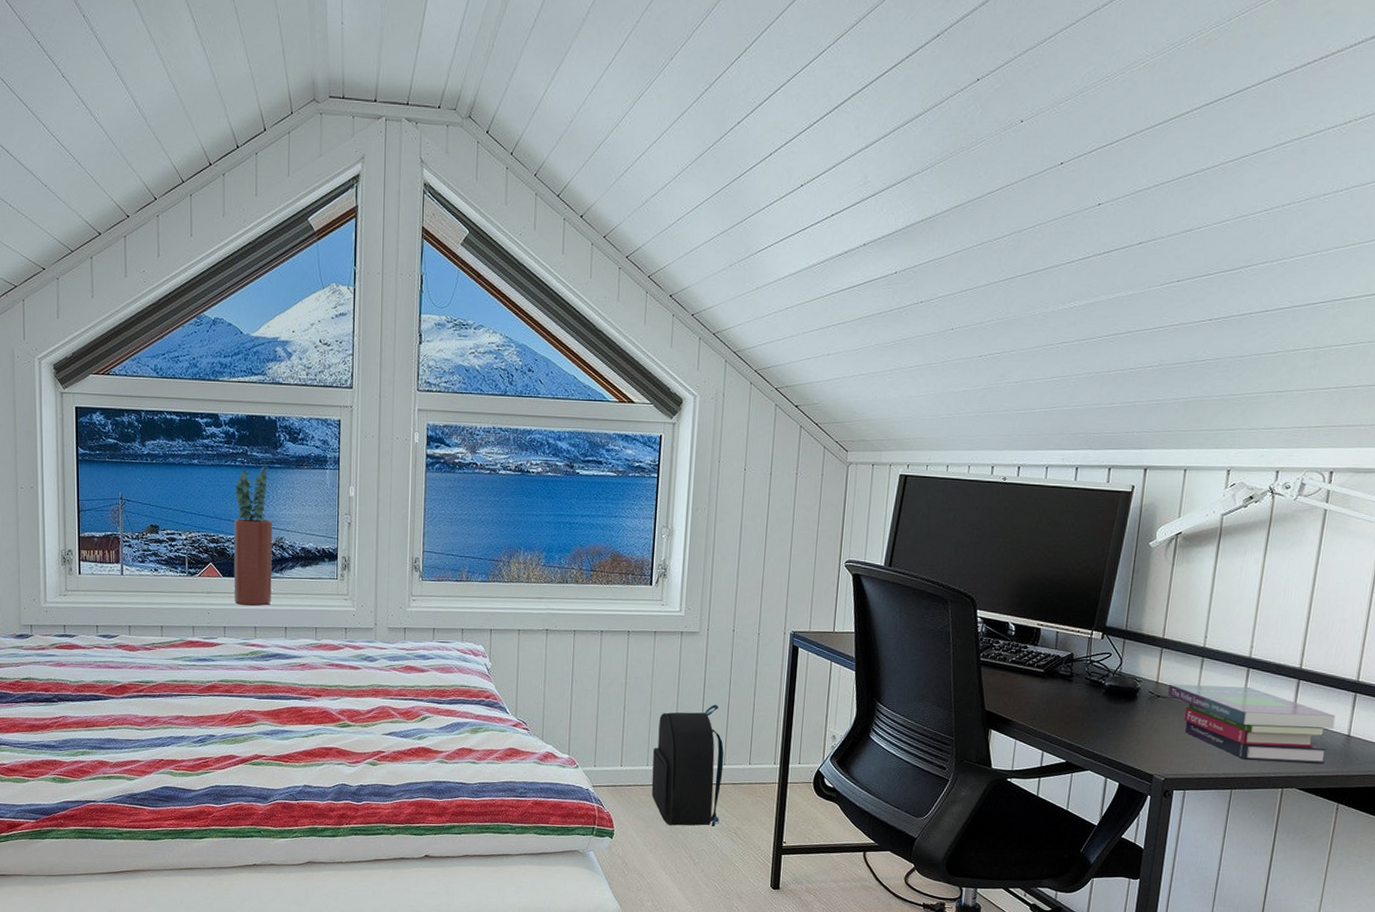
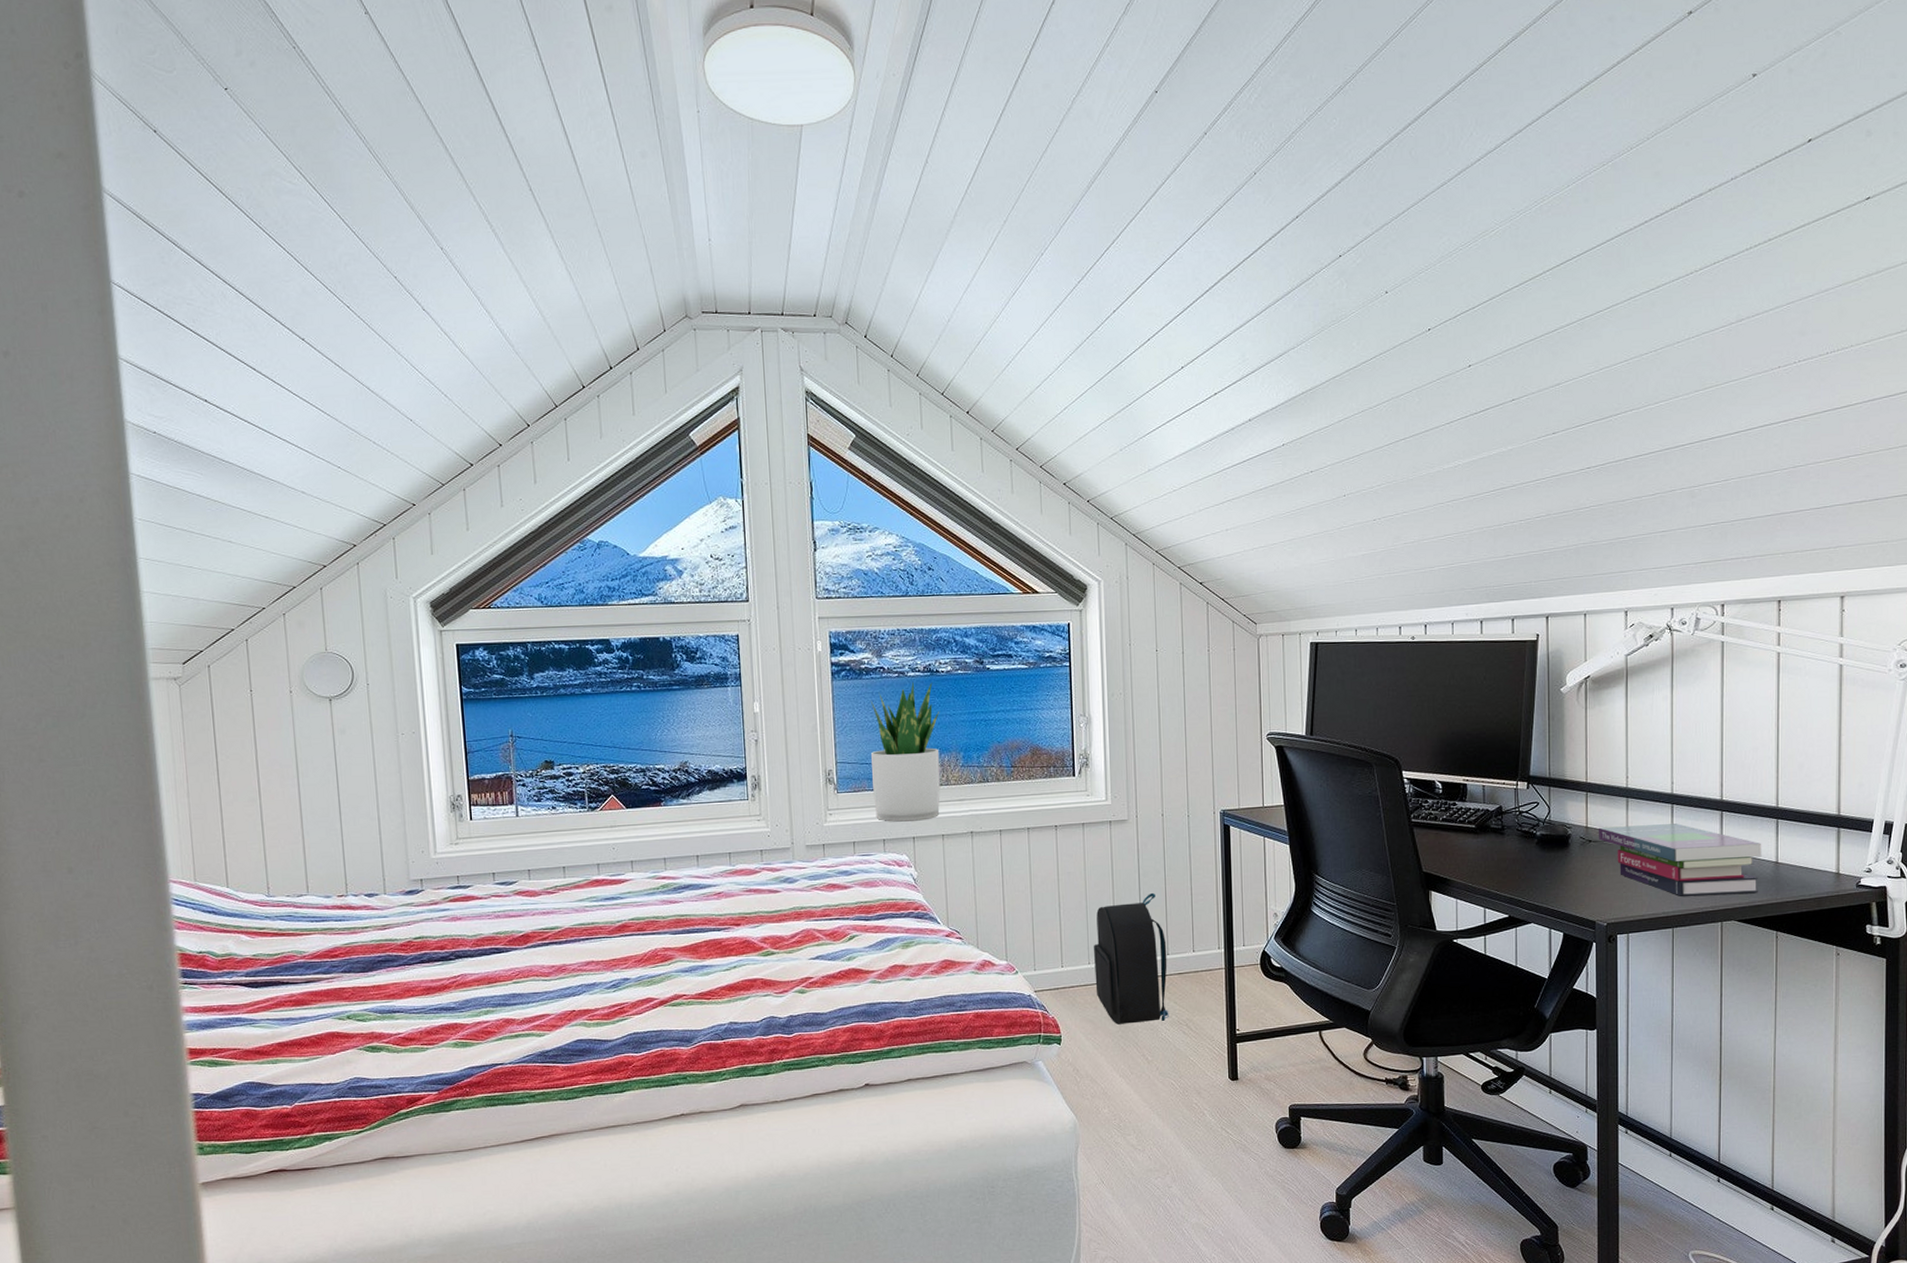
vase: present [234,460,272,607] -> none [633,682,680,838]
planter: none [455,479,527,615] -> present [870,681,940,823]

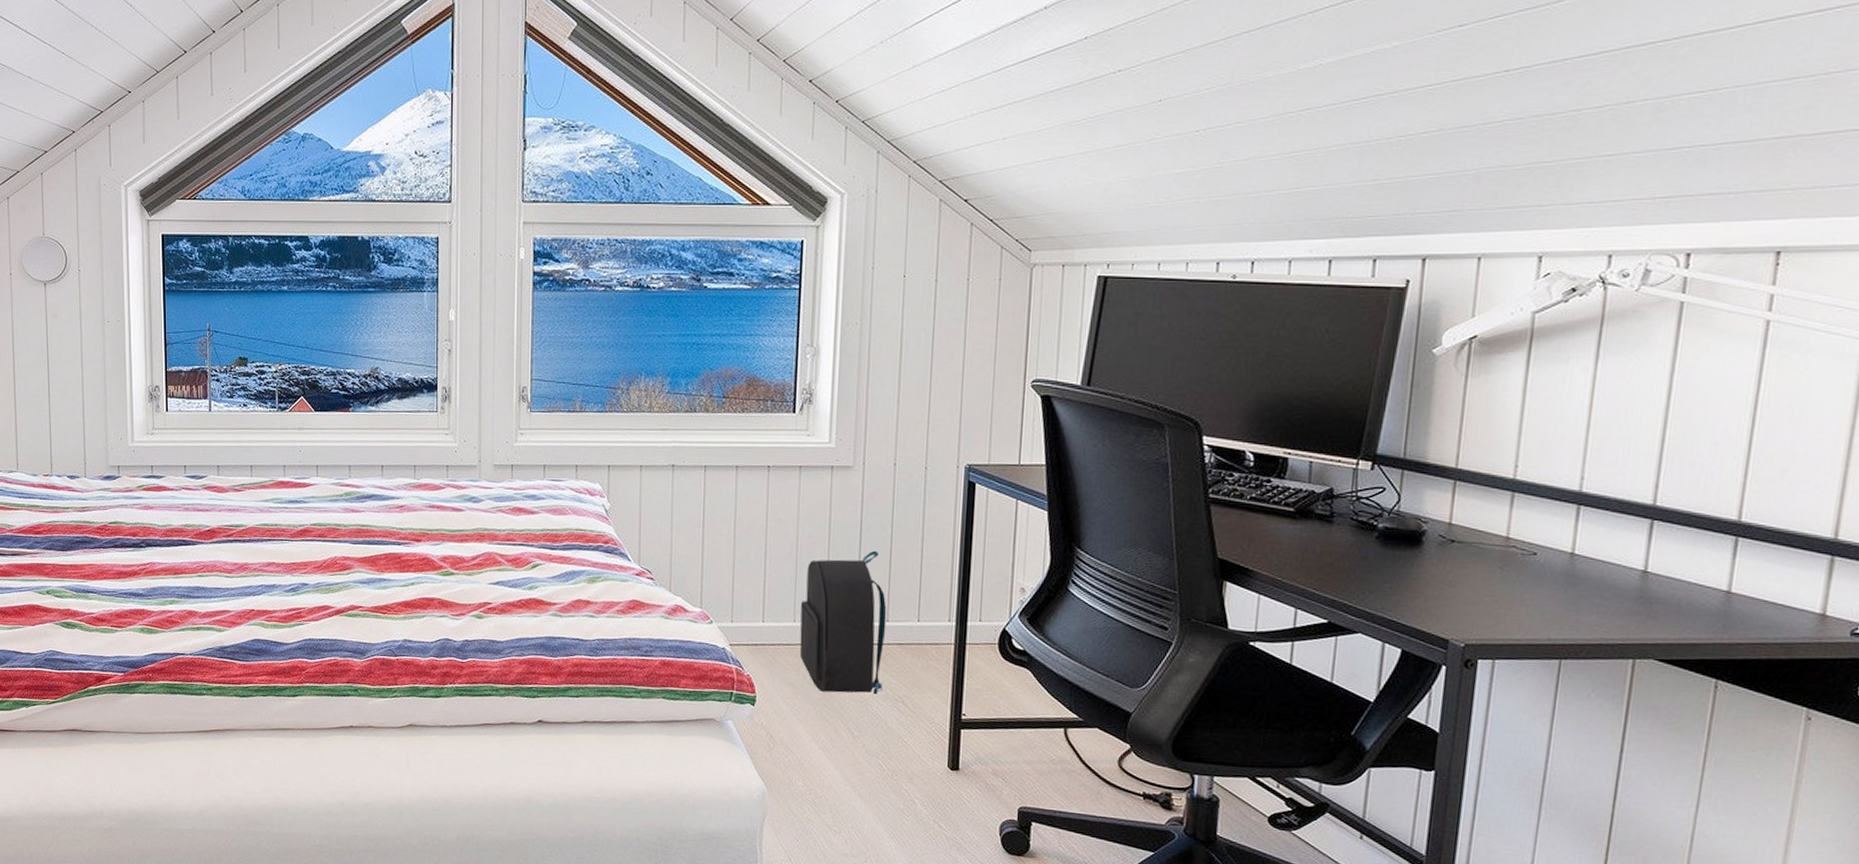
planter: present [870,681,940,823] -> none [568,297,648,449]
books: present [1599,824,1762,896] -> none [1466,525,1709,627]

